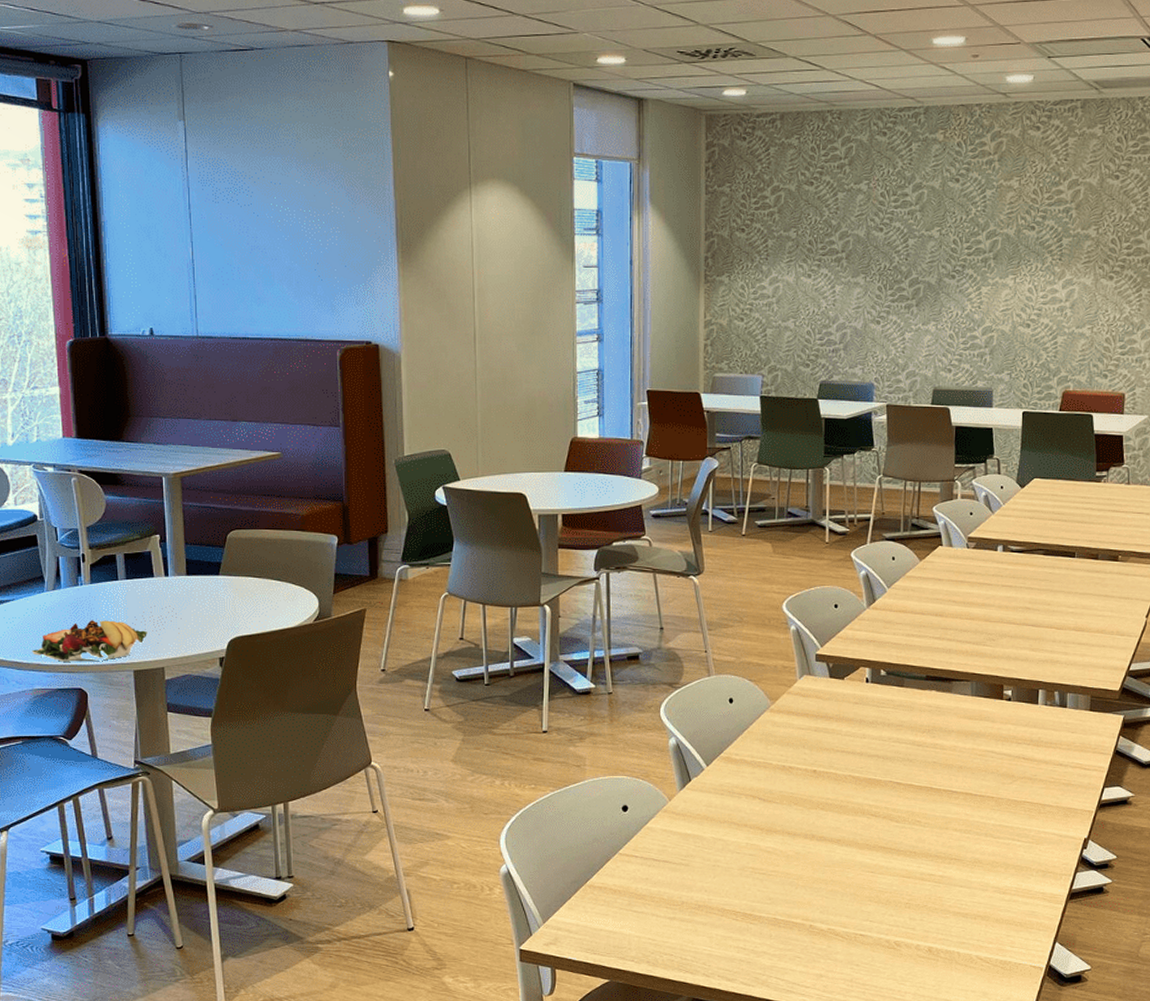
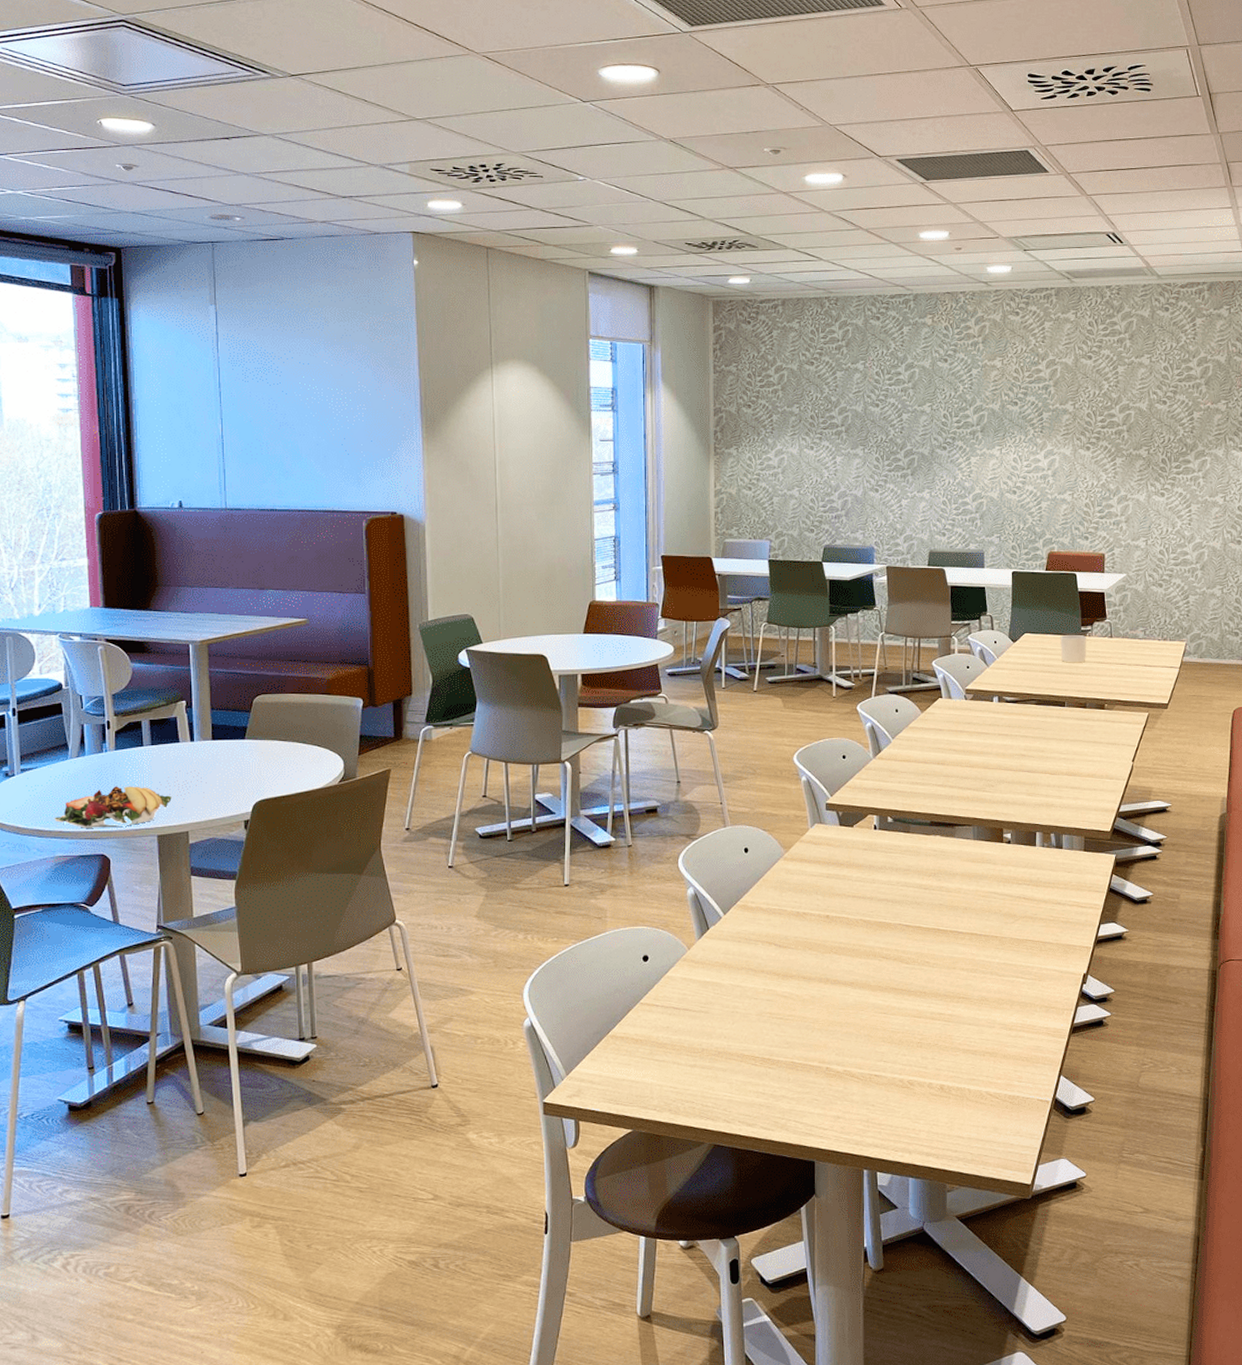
mug: none [1072,480,1102,511] -> present [1060,634,1087,663]

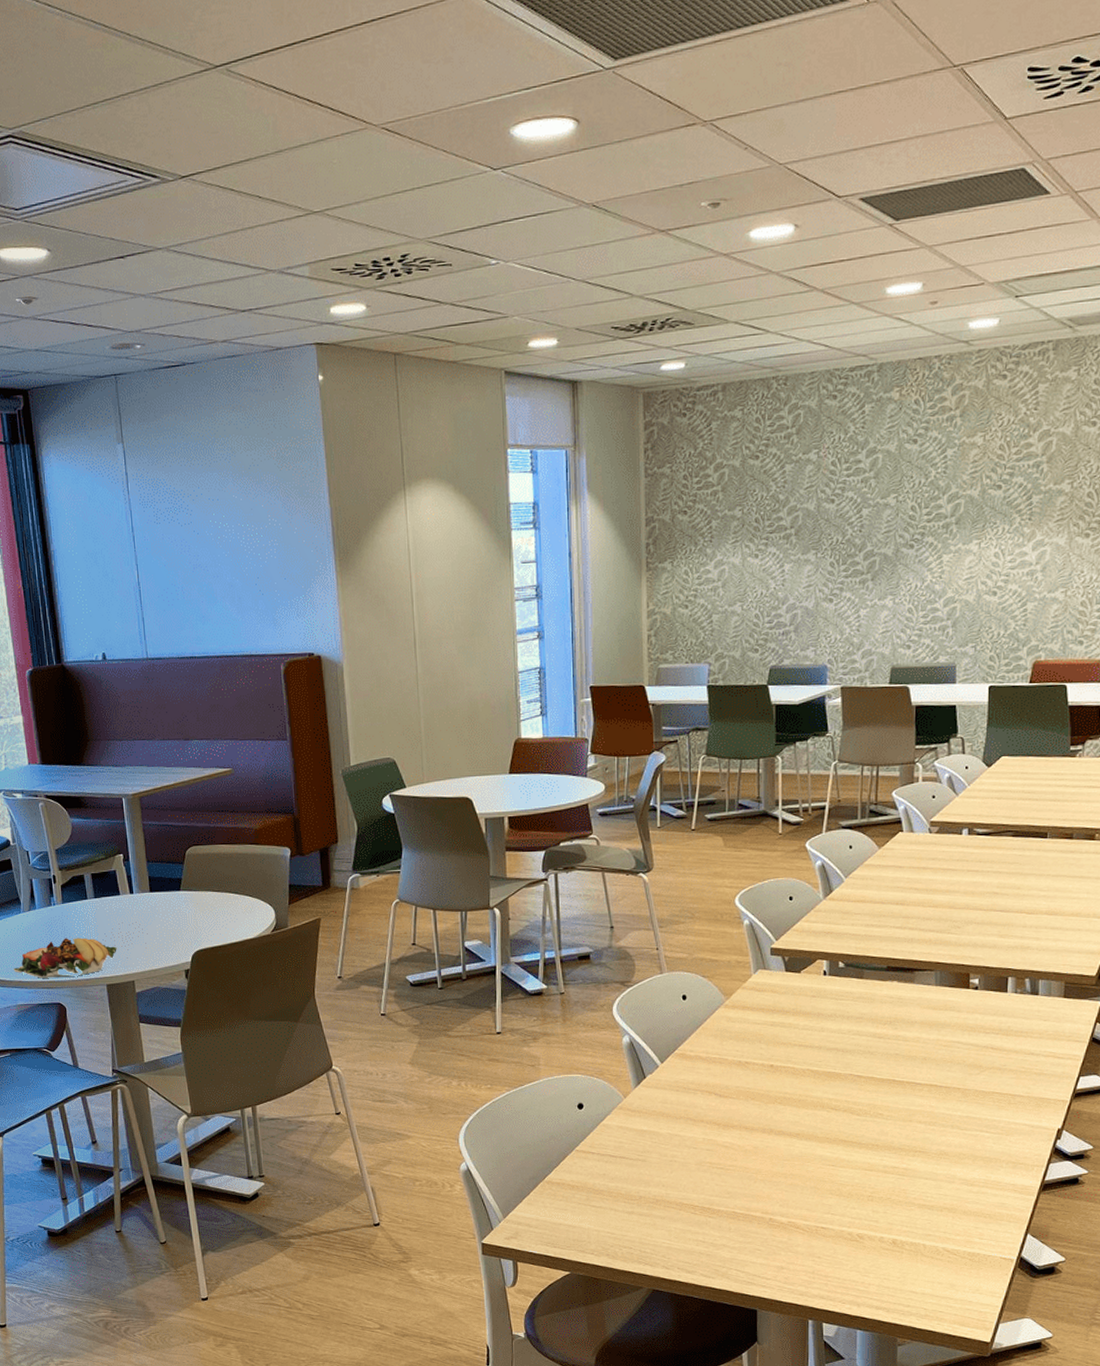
mug: present [1060,634,1087,663] -> none [1044,755,1077,789]

